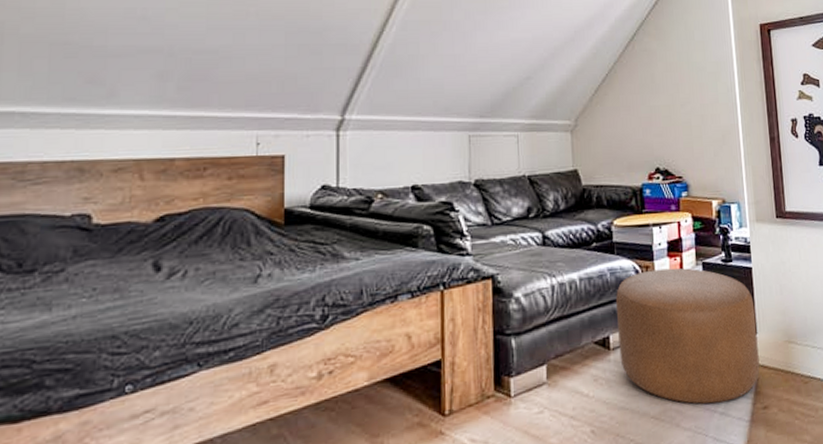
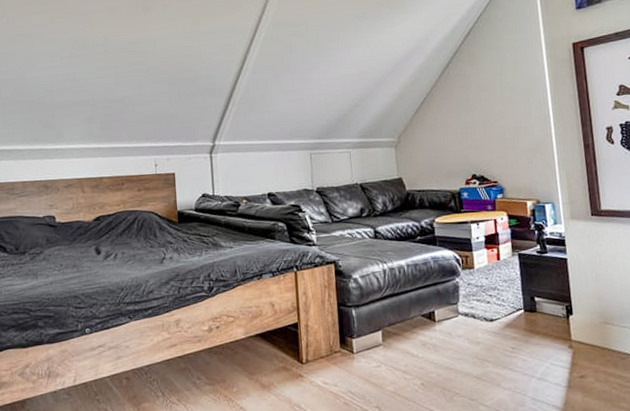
ottoman: present [615,267,760,404] -> none [439,257,576,370]

